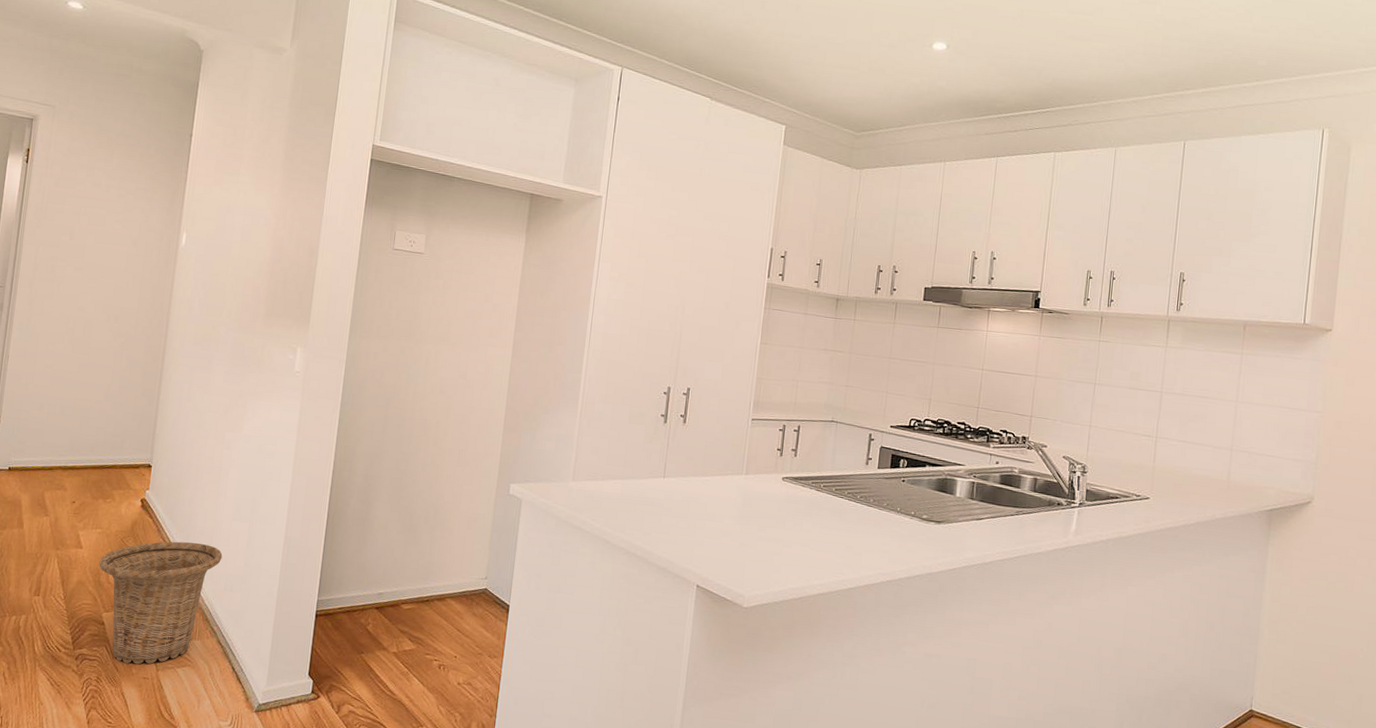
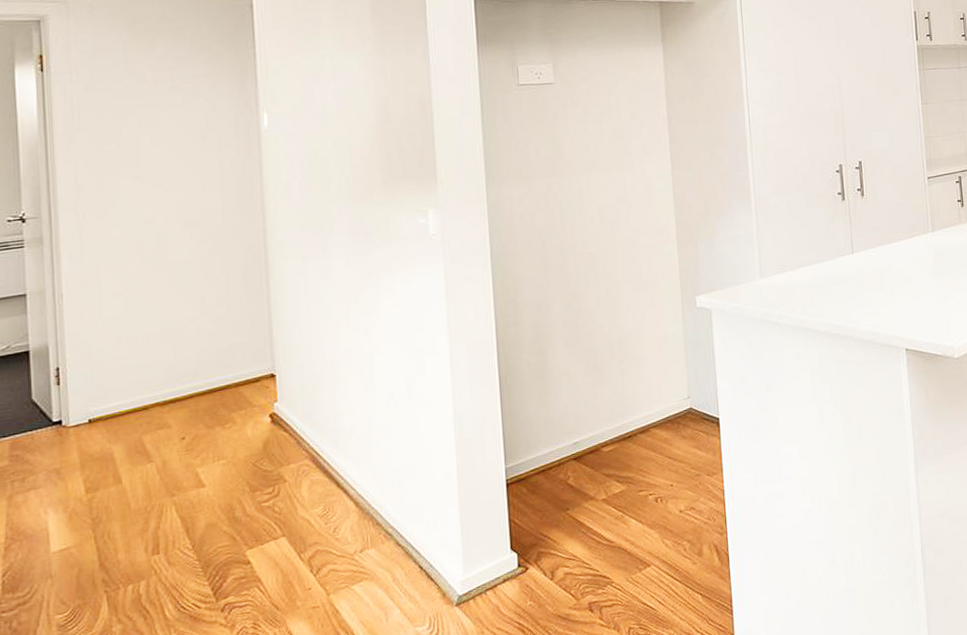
basket: present [99,541,223,665] -> none [230,443,383,598]

